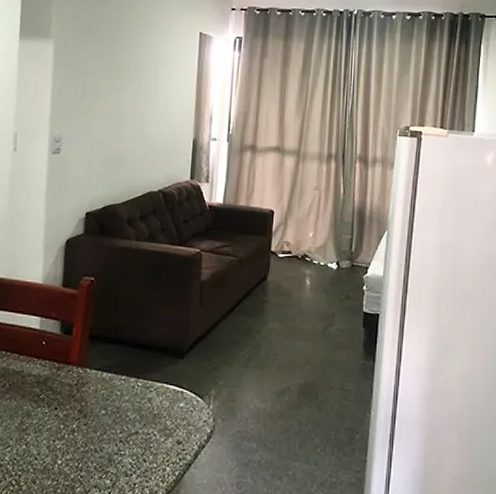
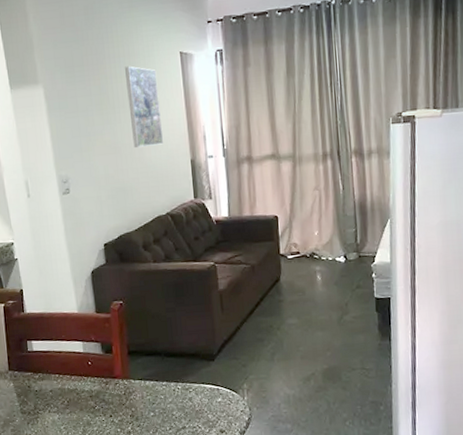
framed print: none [136,36,173,120] -> present [125,66,164,148]

